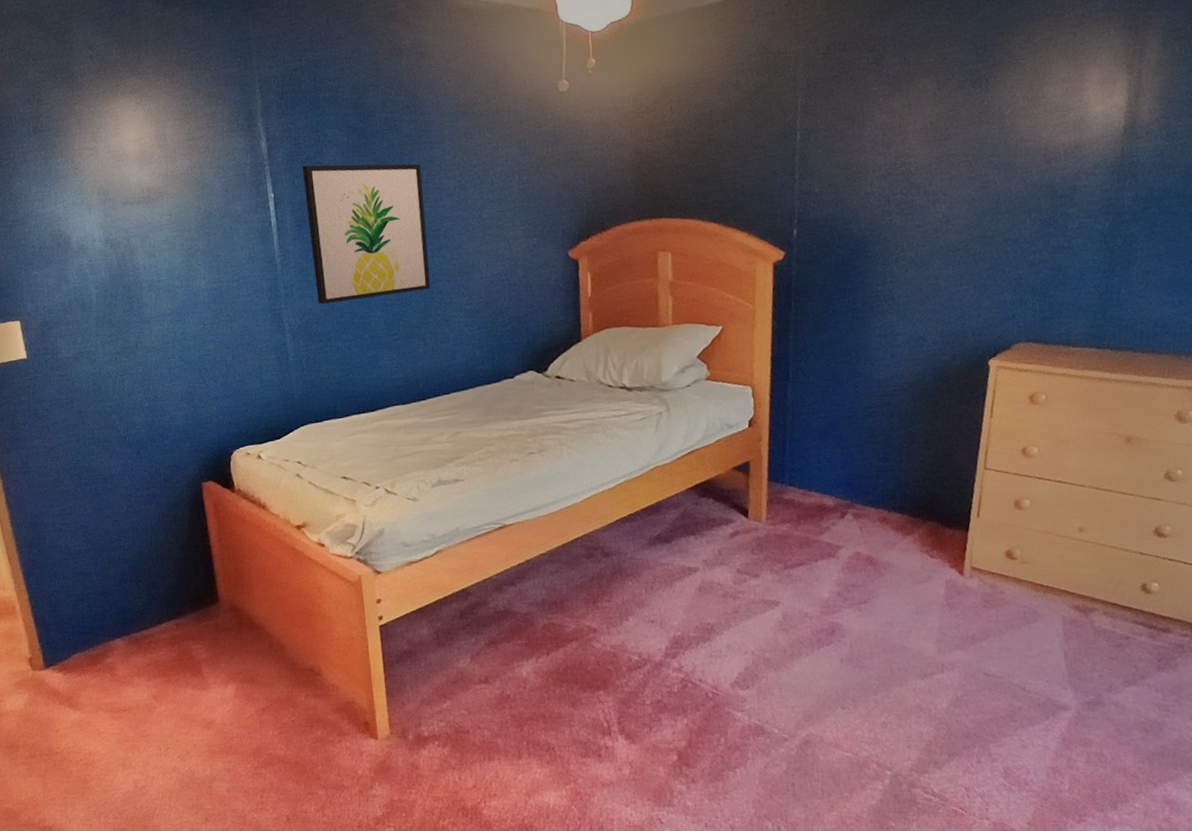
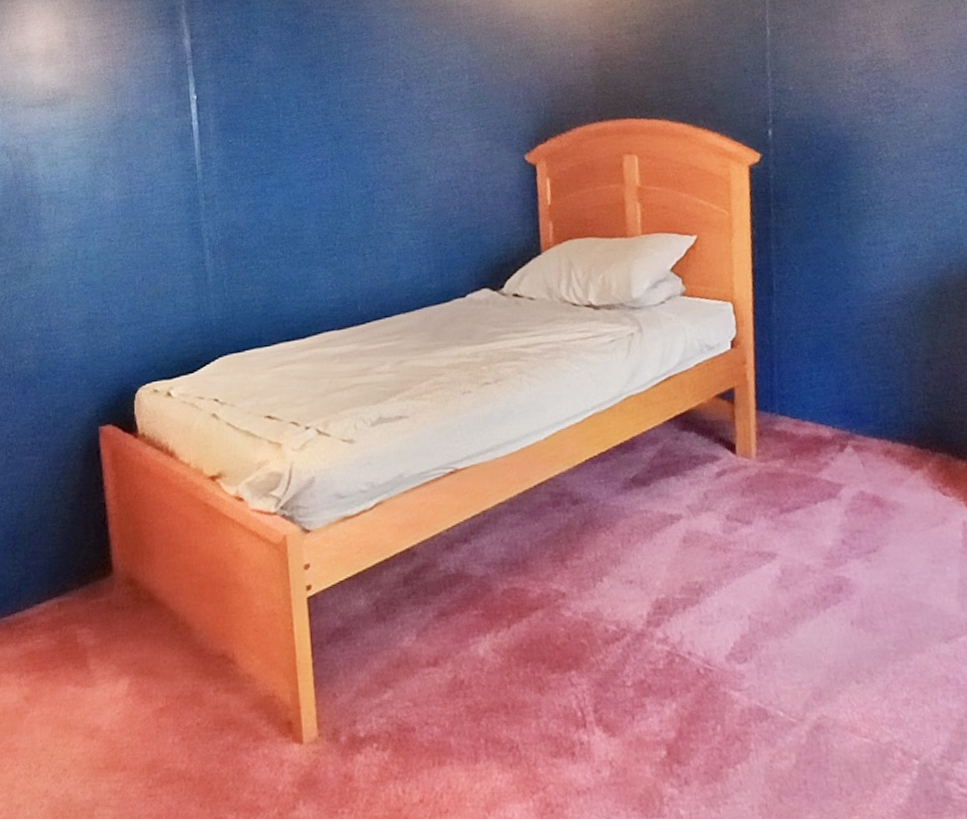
wall art: present [302,163,431,304] -> none [230,62,372,217]

